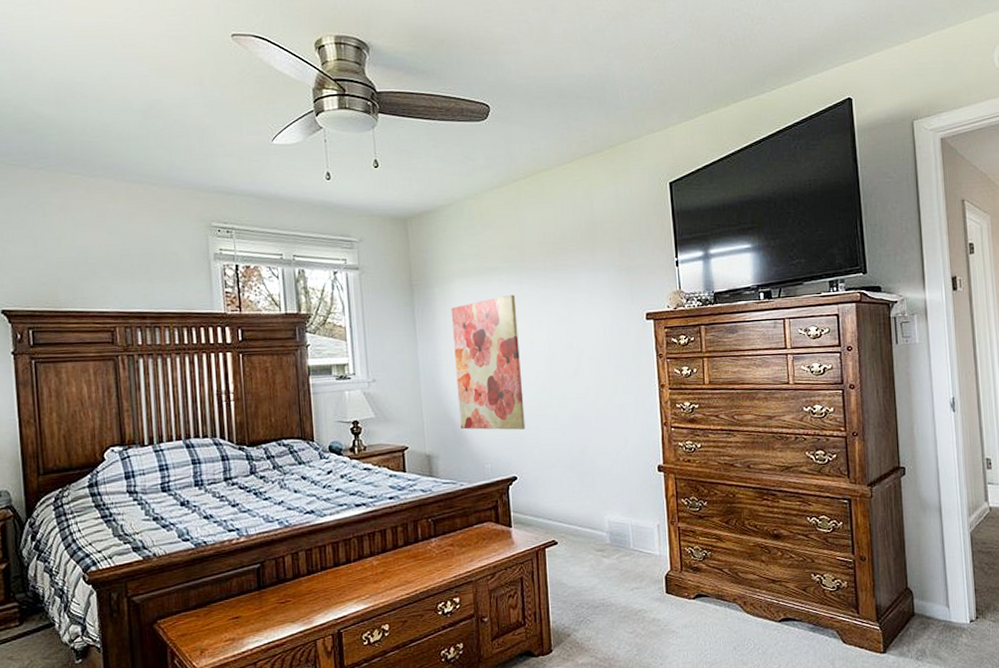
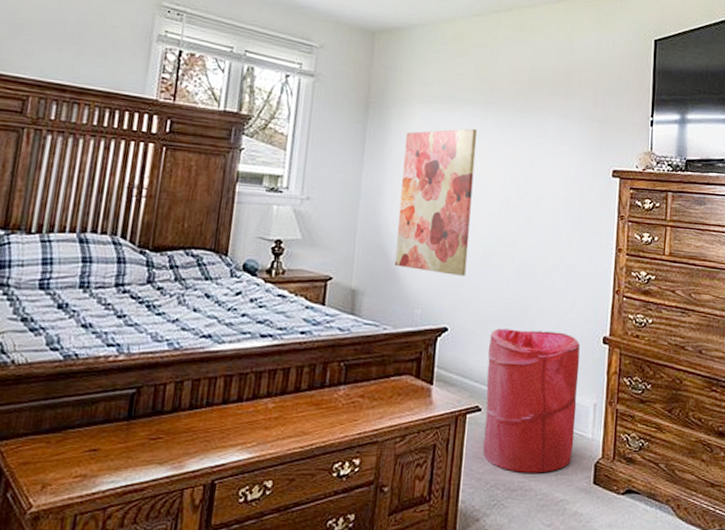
laundry hamper: none [555,466,644,592] -> present [483,328,580,473]

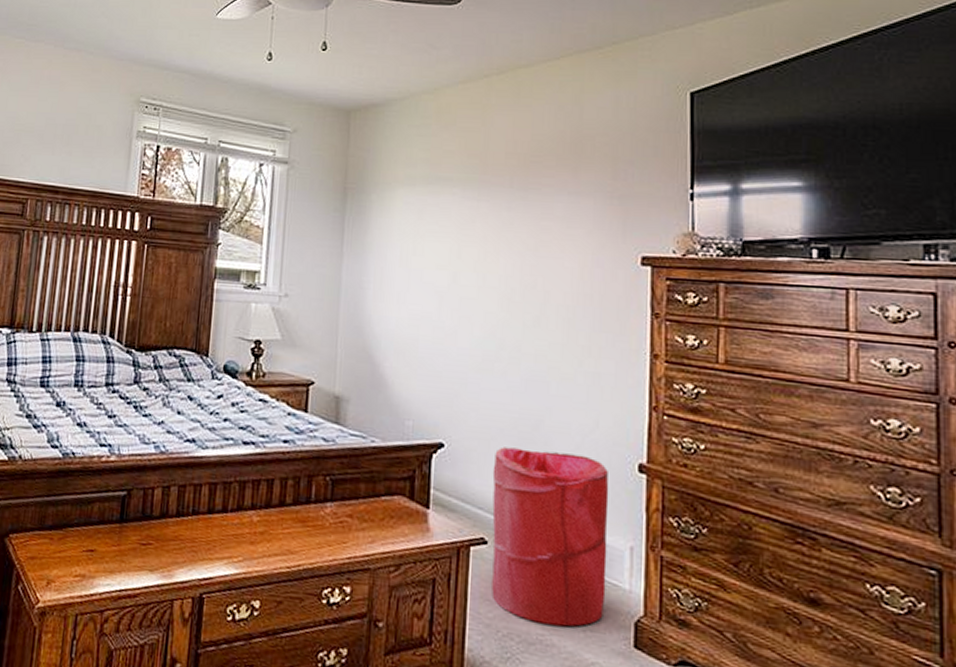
wall art: present [394,128,478,276] -> none [380,212,470,384]

